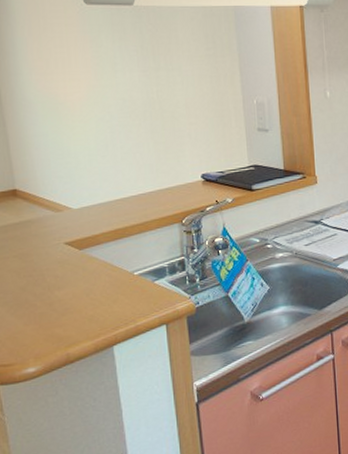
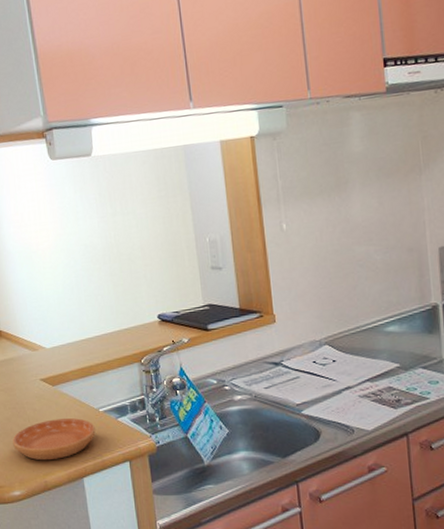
saucer: none [27,283,129,332] -> present [12,418,96,461]

